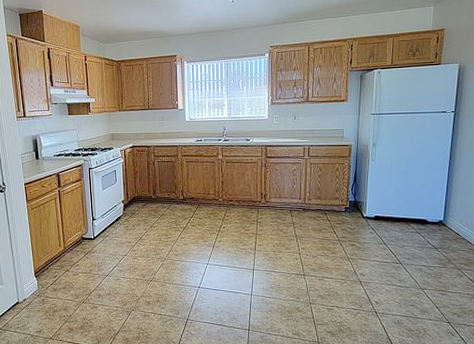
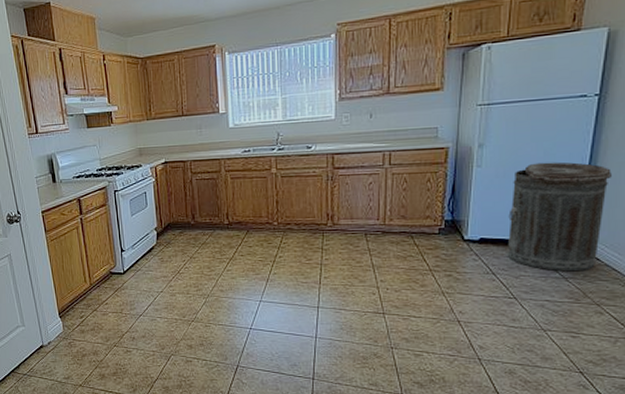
trash can: none [394,159,465,243] -> present [507,162,612,272]

